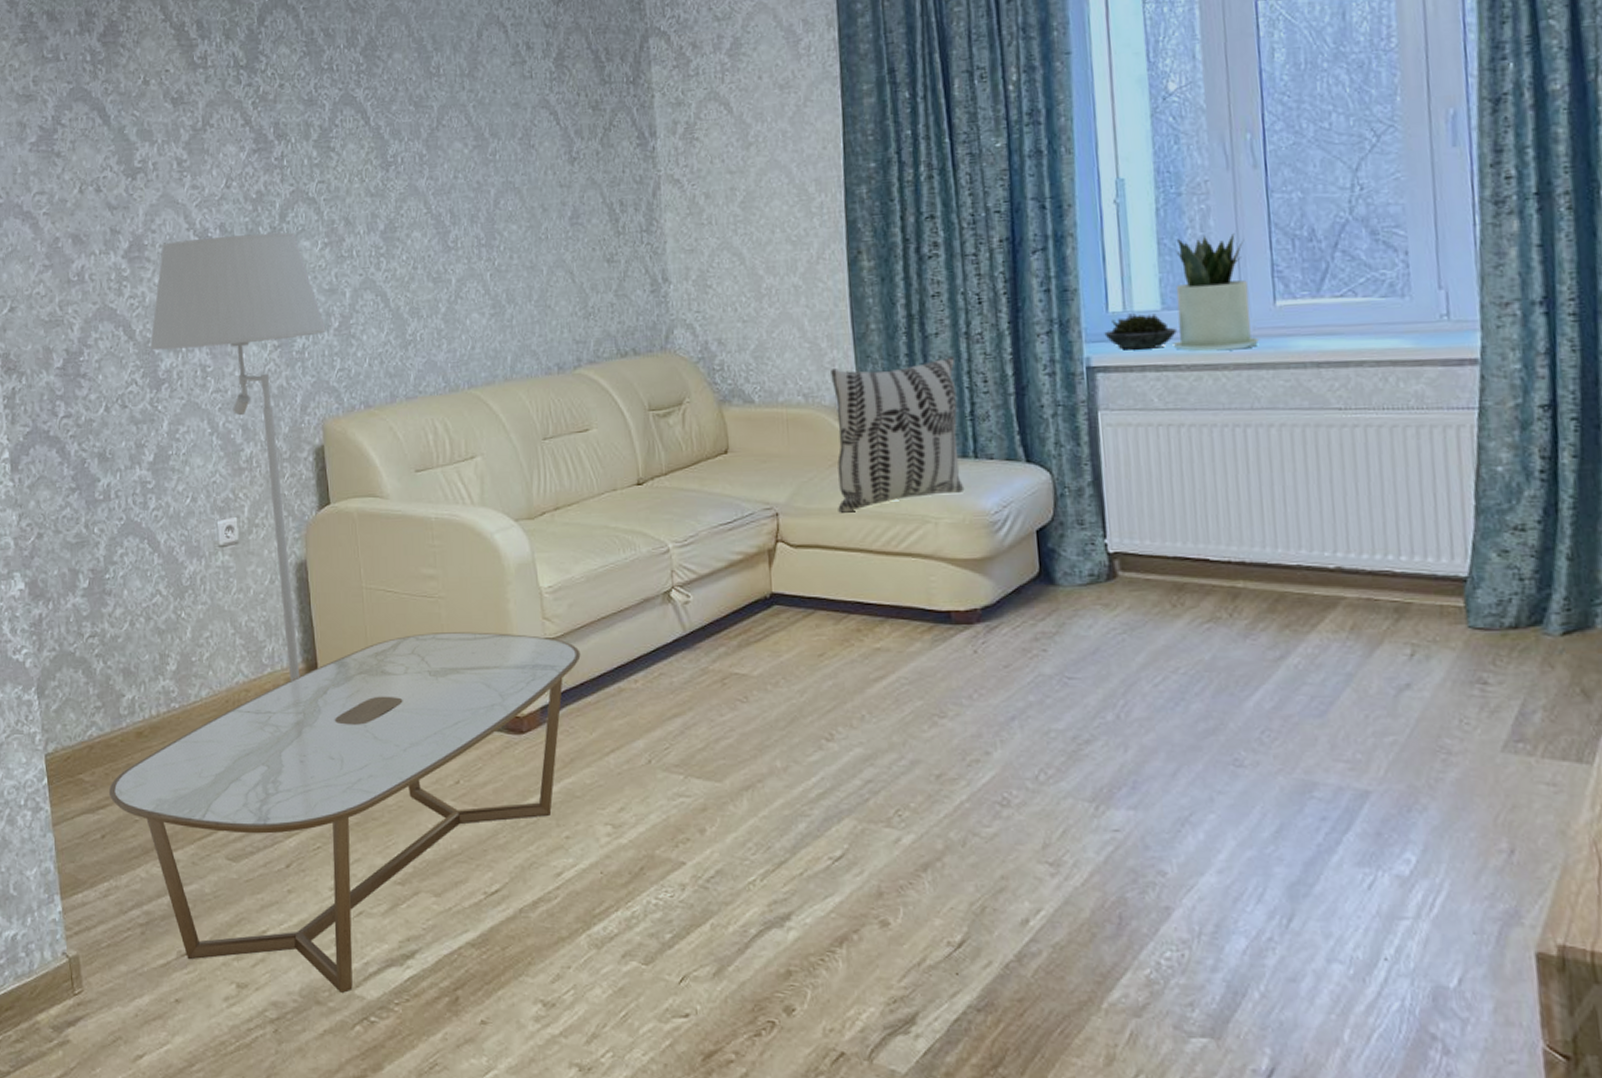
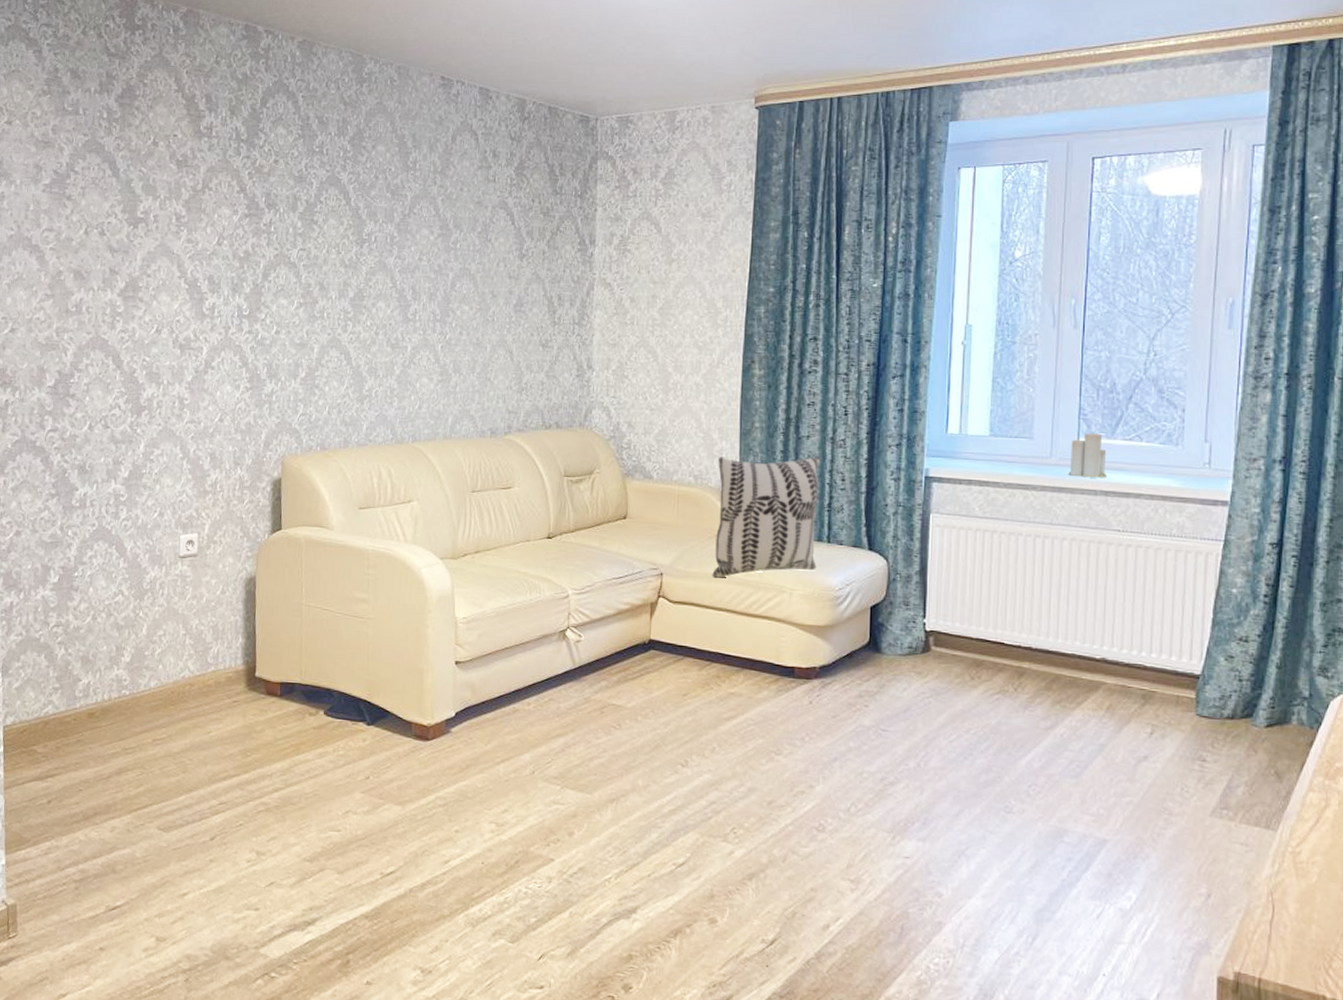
coffee table: present [108,632,581,993] -> none [58,648,485,951]
floor lamp: present [150,232,326,681] -> none [135,287,294,680]
succulent plant: present [1104,313,1177,350] -> none [942,436,999,467]
planter: present [1172,233,1260,352] -> none [995,379,1064,475]
candle: none [1266,291,1318,349] -> present [1068,432,1108,478]

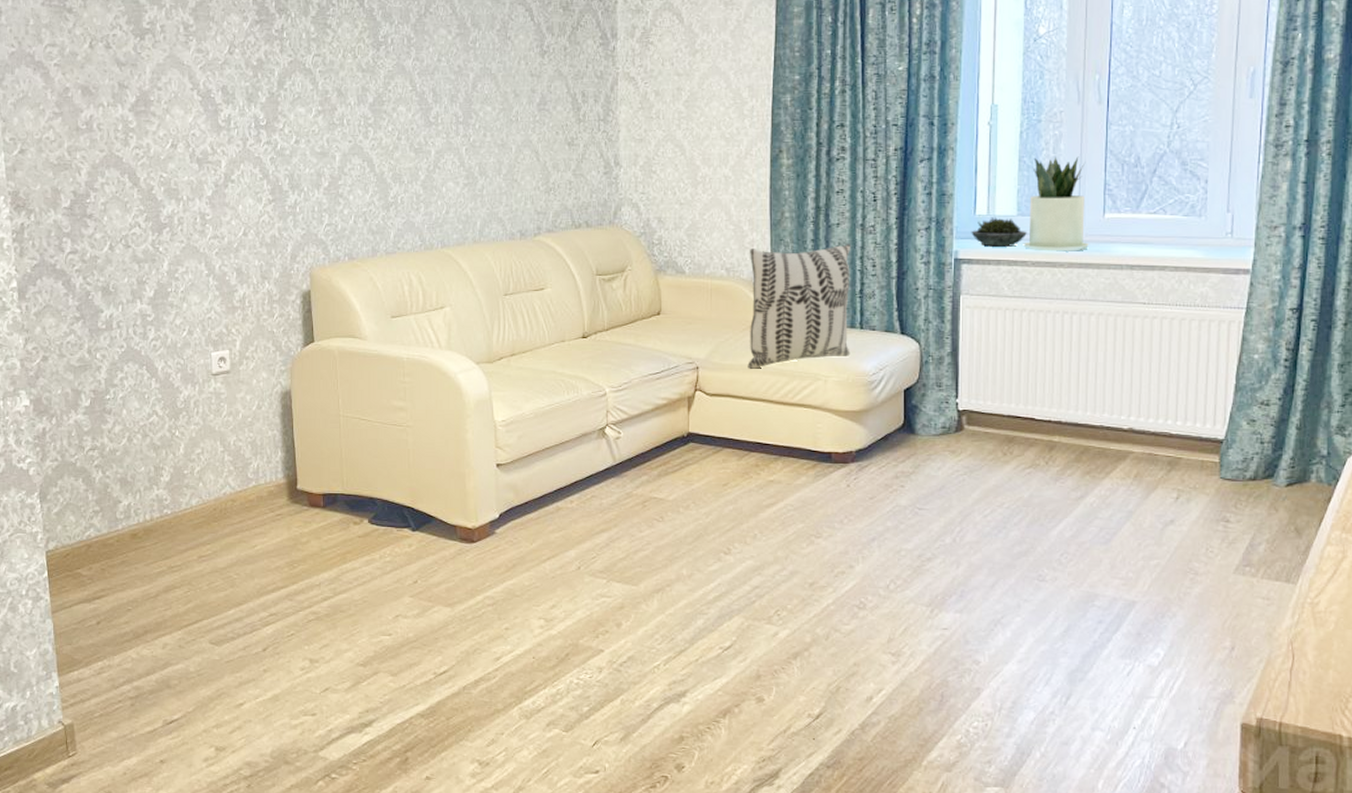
succulent plant: none [942,436,999,467] -> present [971,217,1027,247]
planter: none [995,379,1064,475] -> present [1023,156,1090,252]
candle: present [1068,432,1108,478] -> none [1094,207,1133,253]

